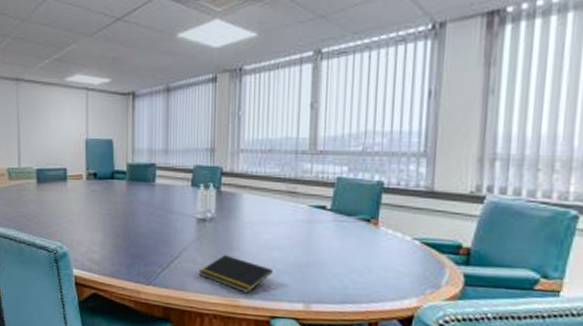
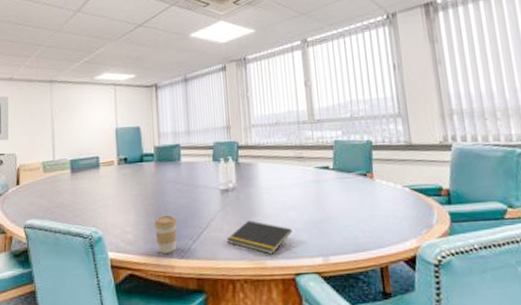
coffee cup: none [121,238,147,278] -> present [153,214,177,254]

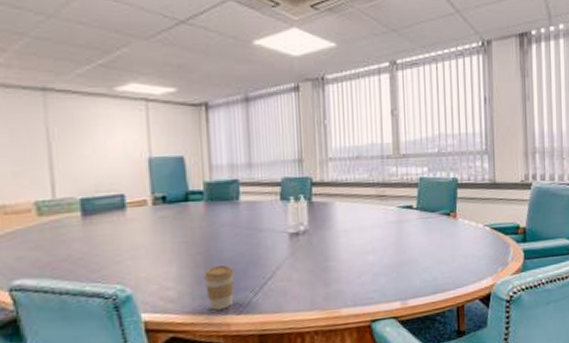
notepad: present [226,220,292,255] -> none [295,266,370,302]

